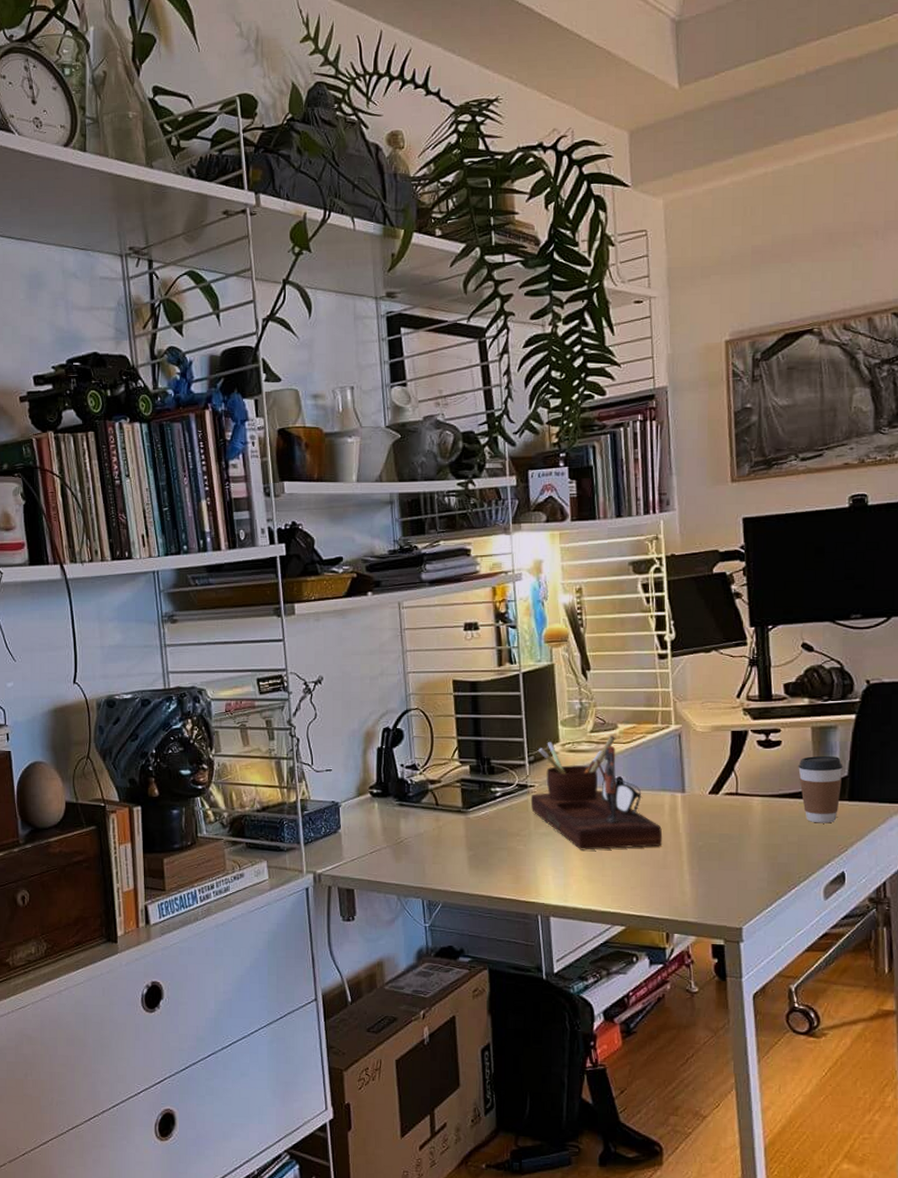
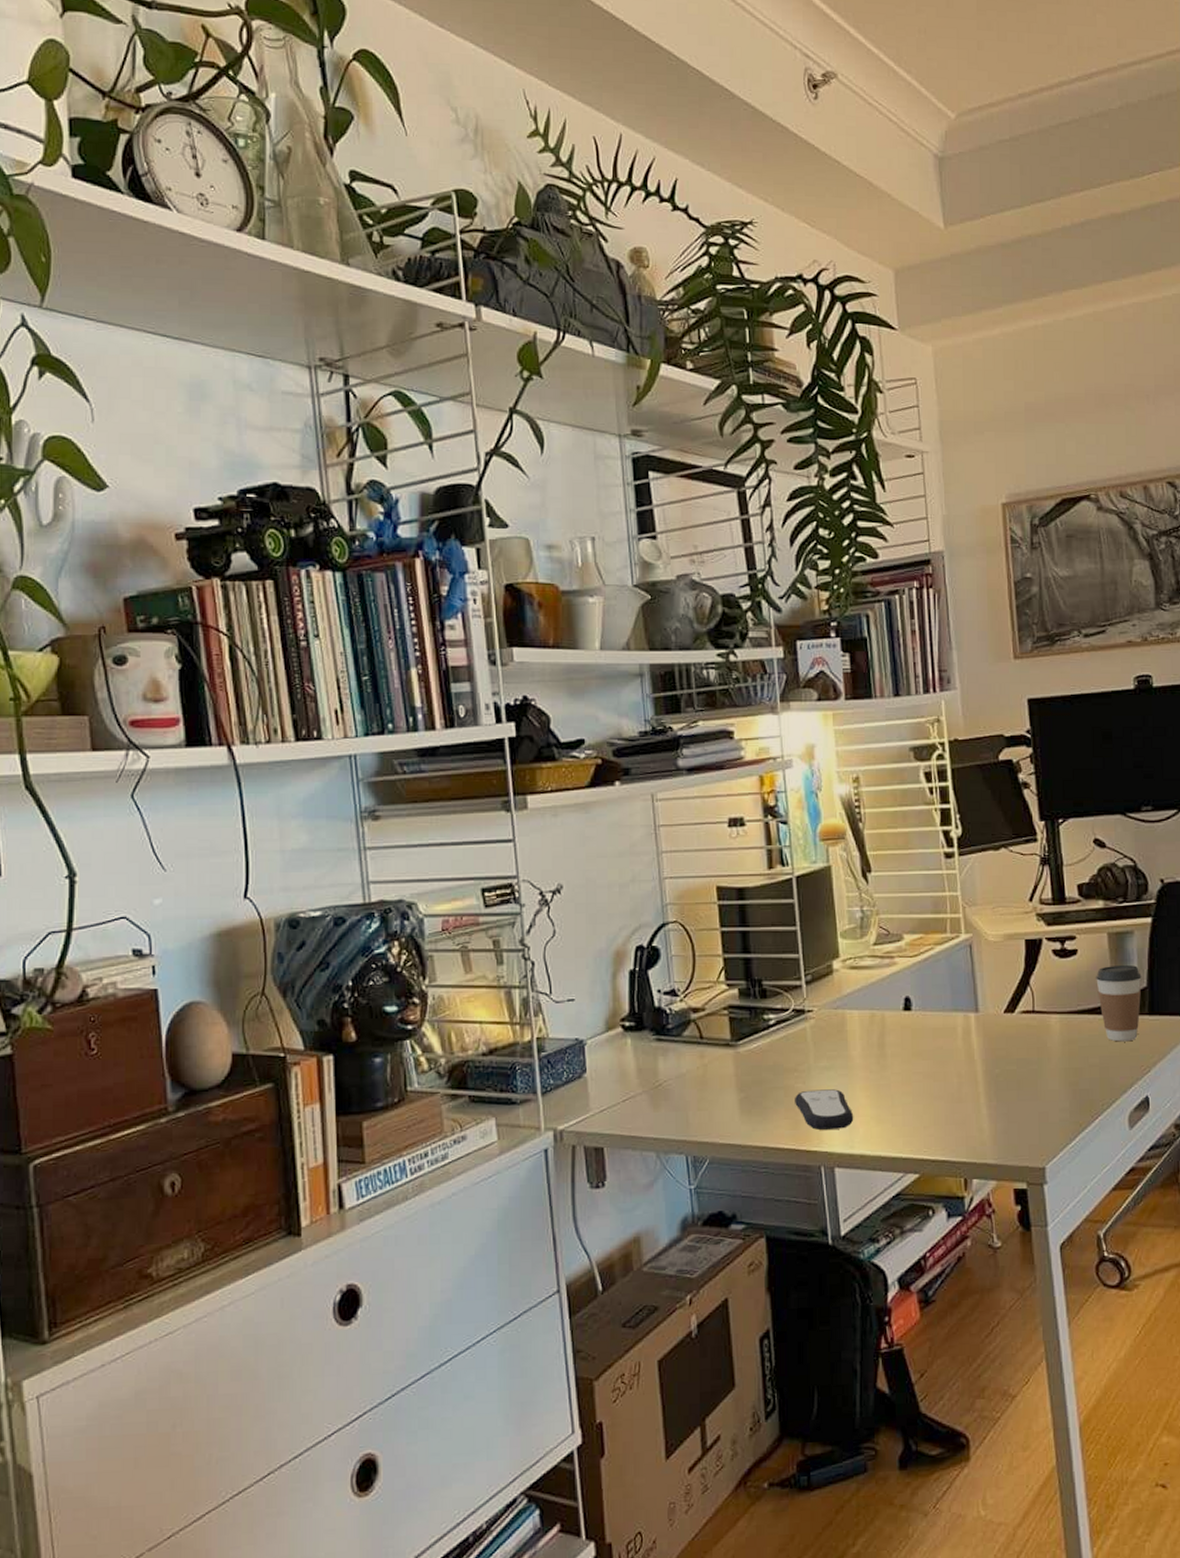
remote control: none [517,851,568,886] -> present [795,1089,854,1131]
desk organizer: present [530,736,663,850] -> none [809,948,957,1085]

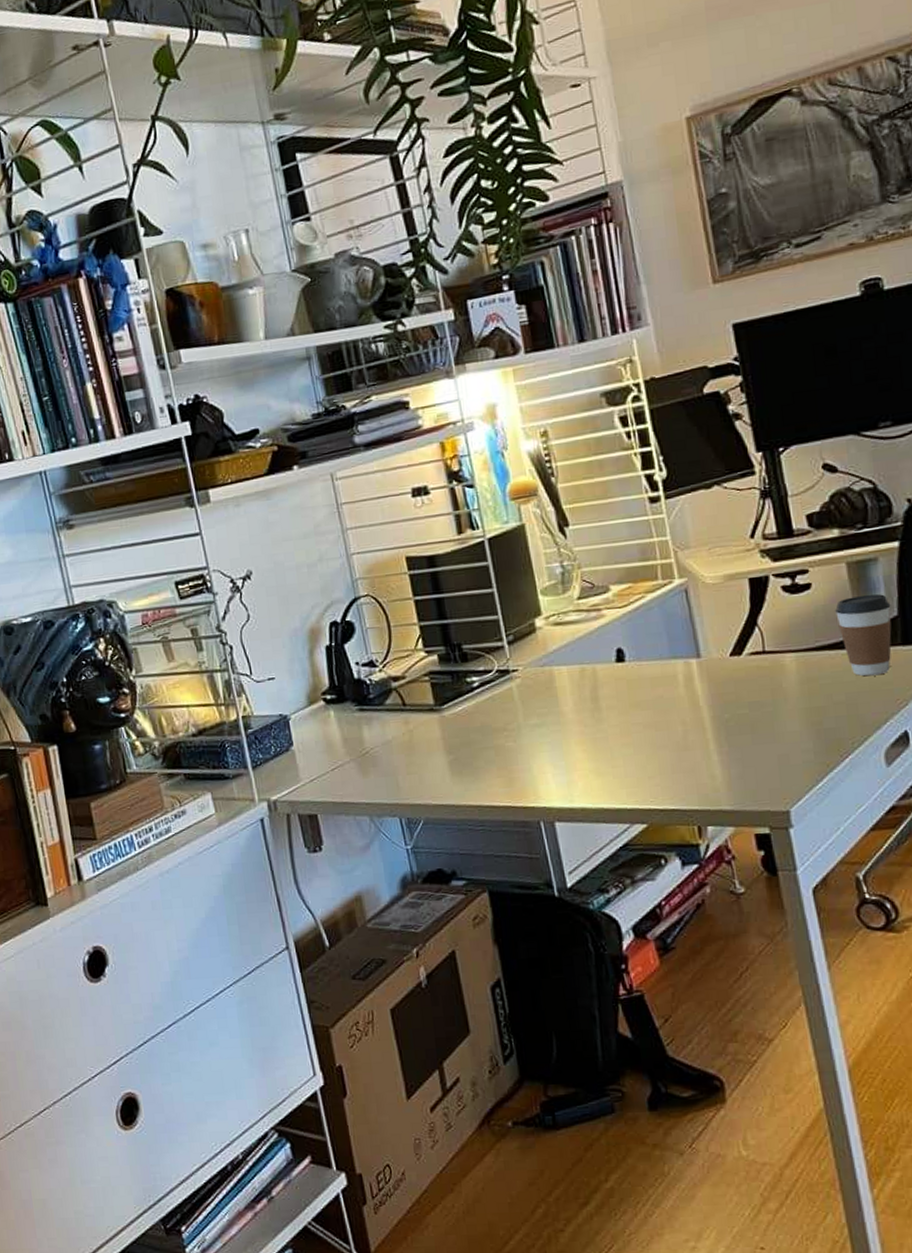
remote control: present [795,1089,854,1131] -> none [506,745,571,787]

